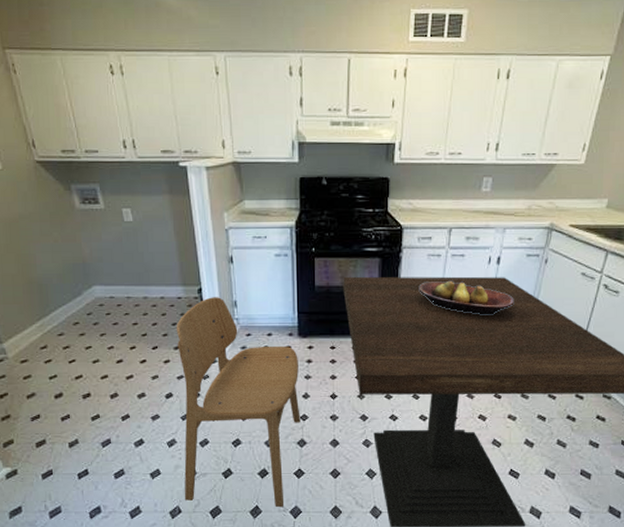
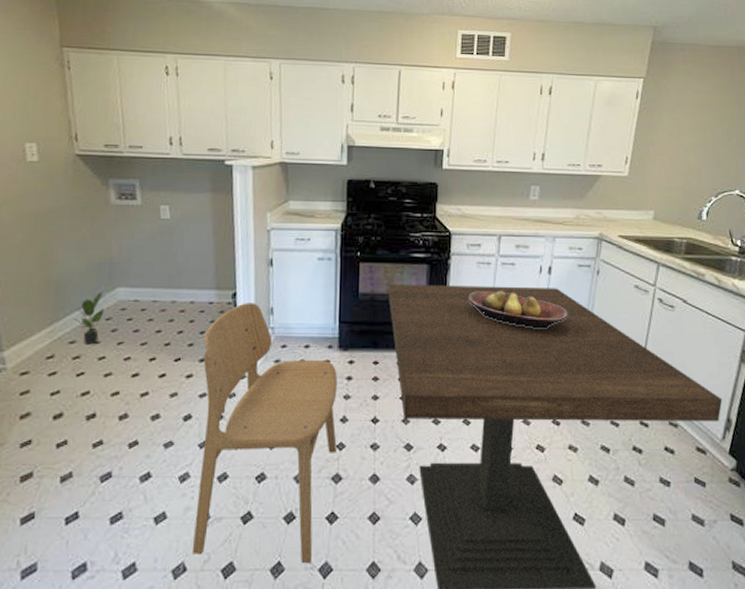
potted plant: none [58,290,85,337] -> present [73,291,105,345]

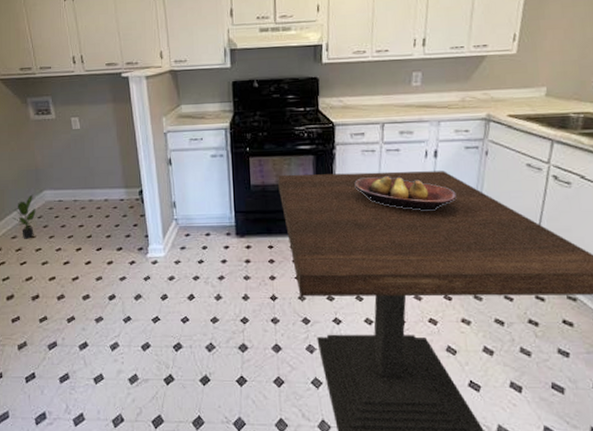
dining chair: present [191,303,337,564] -> none [118,198,241,419]

